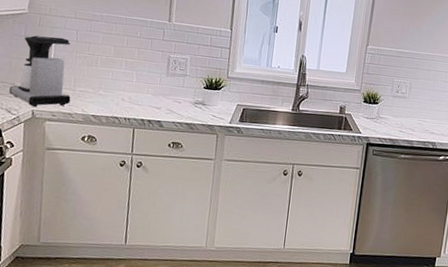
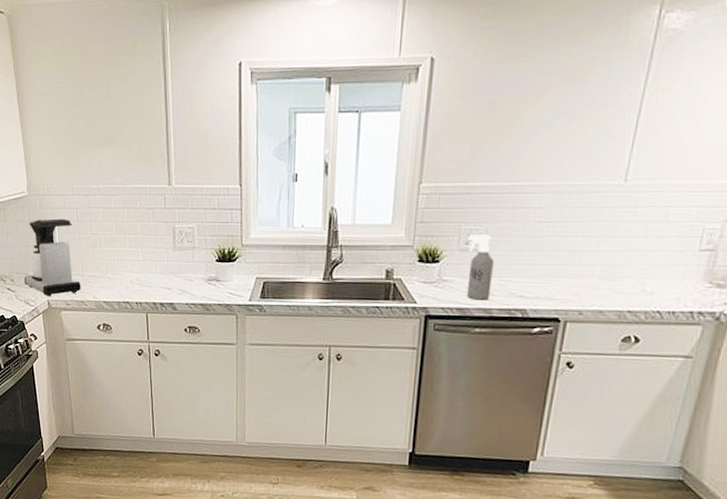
spray bottle: none [396,85,415,134] -> present [466,234,494,300]

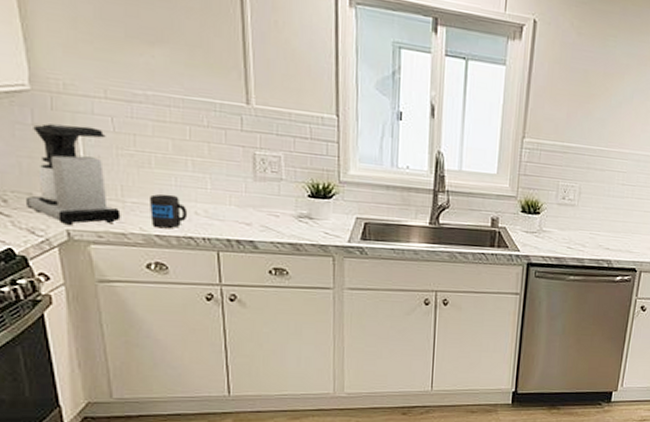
mug: none [99,267,126,296] -> present [149,194,188,229]
spray bottle: present [466,234,494,300] -> none [563,190,586,251]

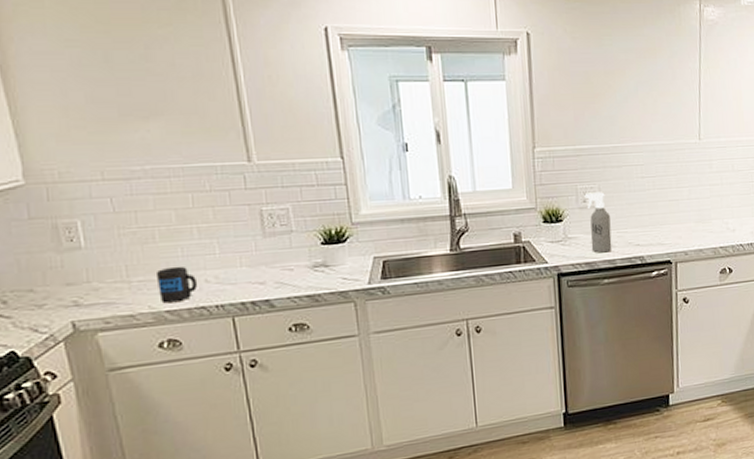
coffee maker: present [27,123,121,226] -> none [27,211,128,317]
spray bottle: none [563,190,586,251] -> present [584,192,612,253]

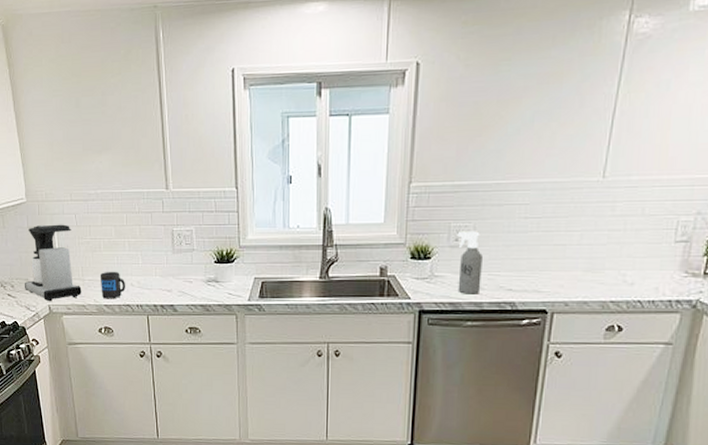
coffee maker: none [27,211,128,317] -> present [25,224,82,302]

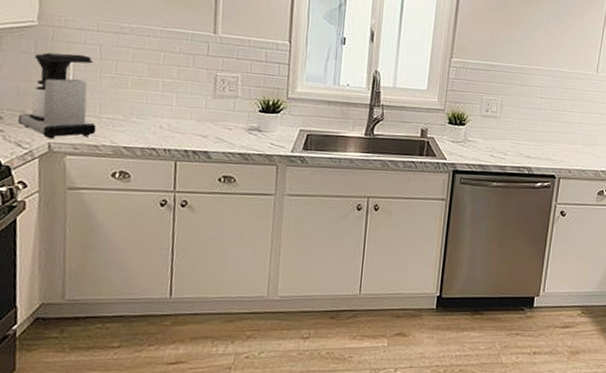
mug: present [99,271,126,299] -> none [121,110,154,142]
spray bottle: present [457,231,483,294] -> none [486,103,507,159]

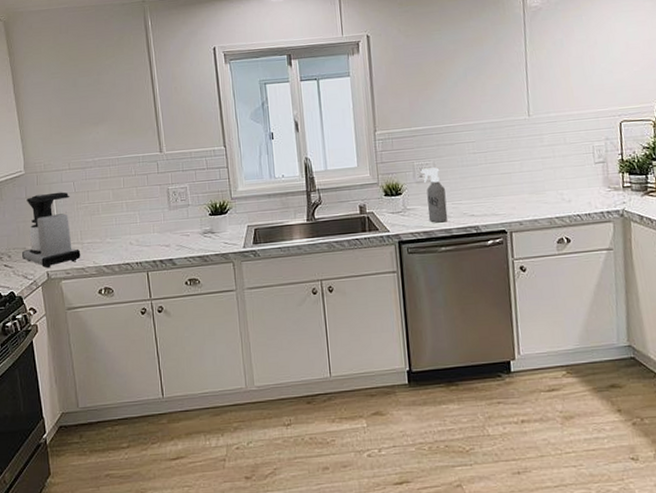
spray bottle: none [486,103,507,159] -> present [420,167,448,223]

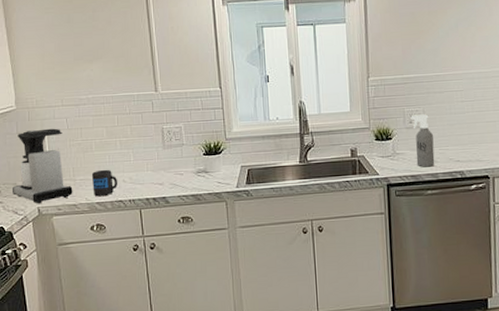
mug: none [98,232,125,260] -> present [91,169,118,197]

